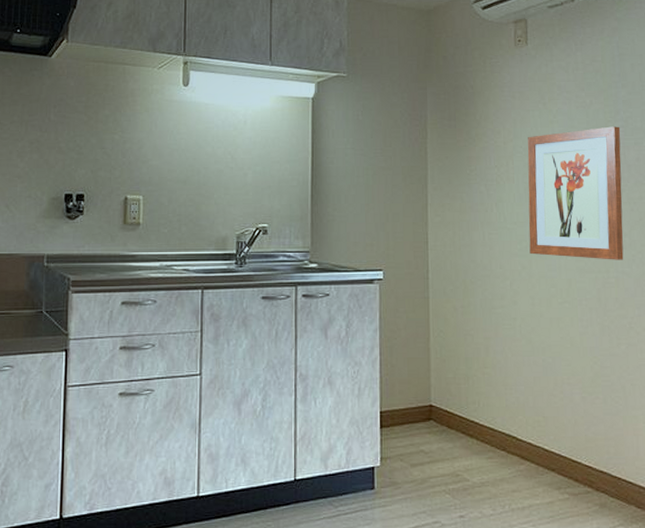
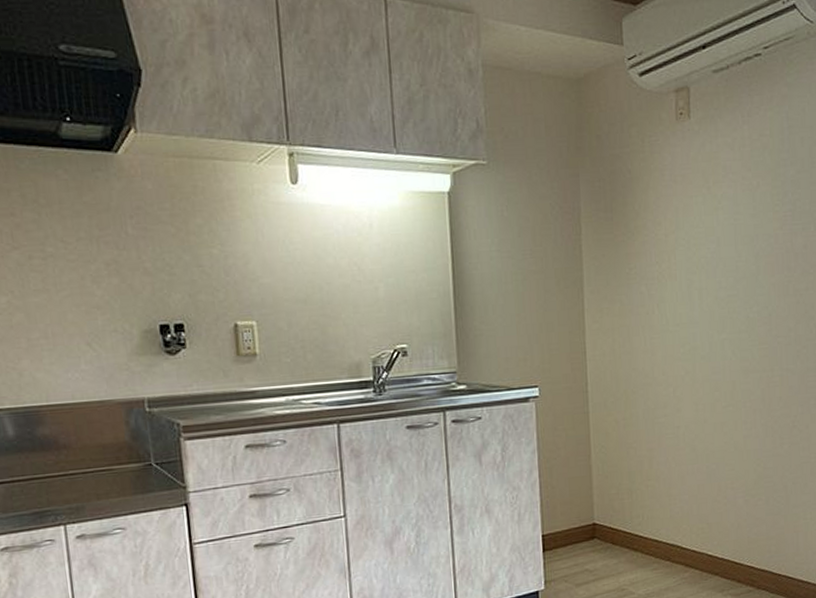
wall art: present [527,126,624,260] -> none [690,210,789,358]

